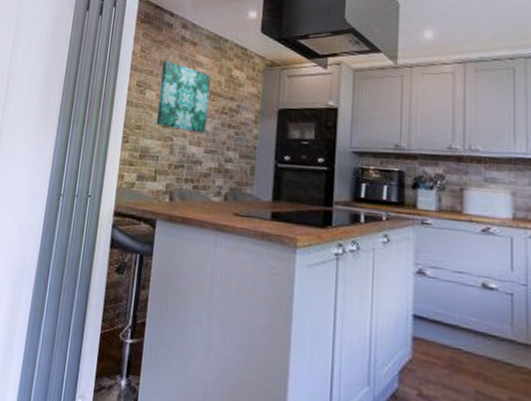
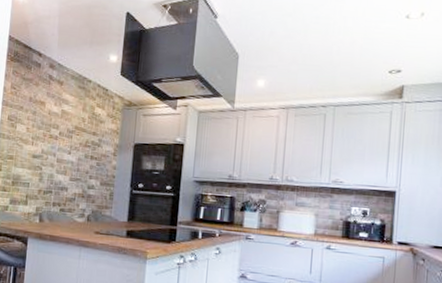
wall art: present [156,61,211,134] -> none [26,97,76,164]

